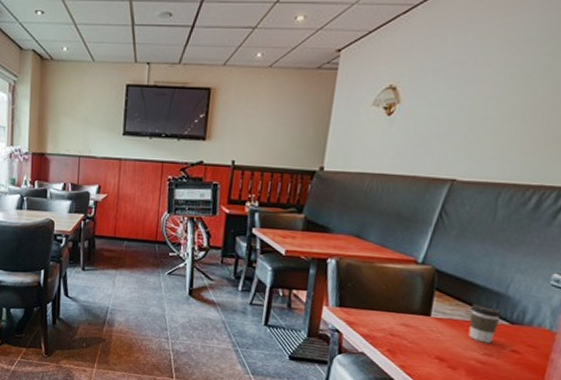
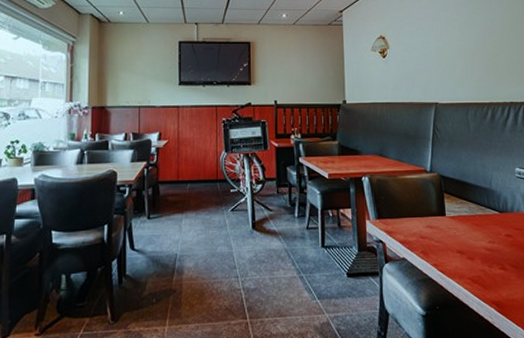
coffee cup: present [468,304,502,343] -> none [470,200,492,232]

